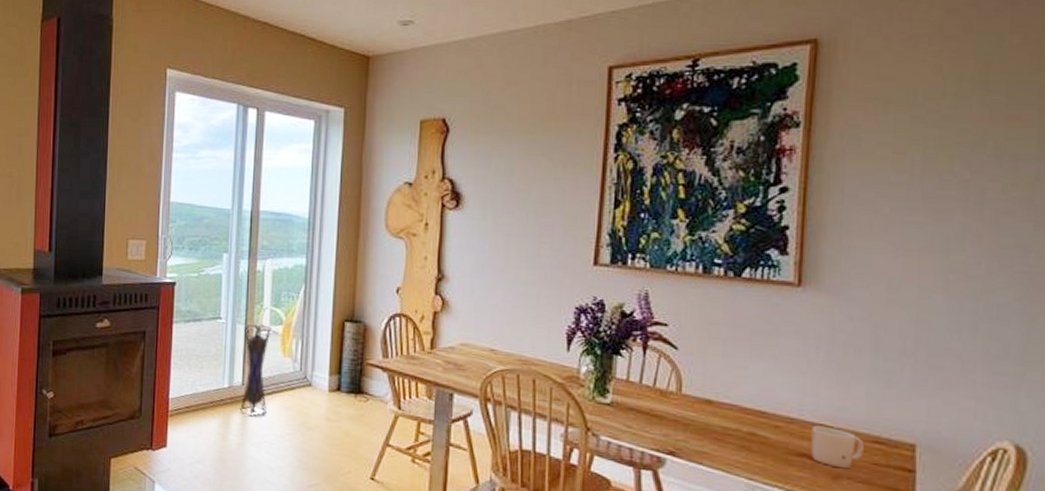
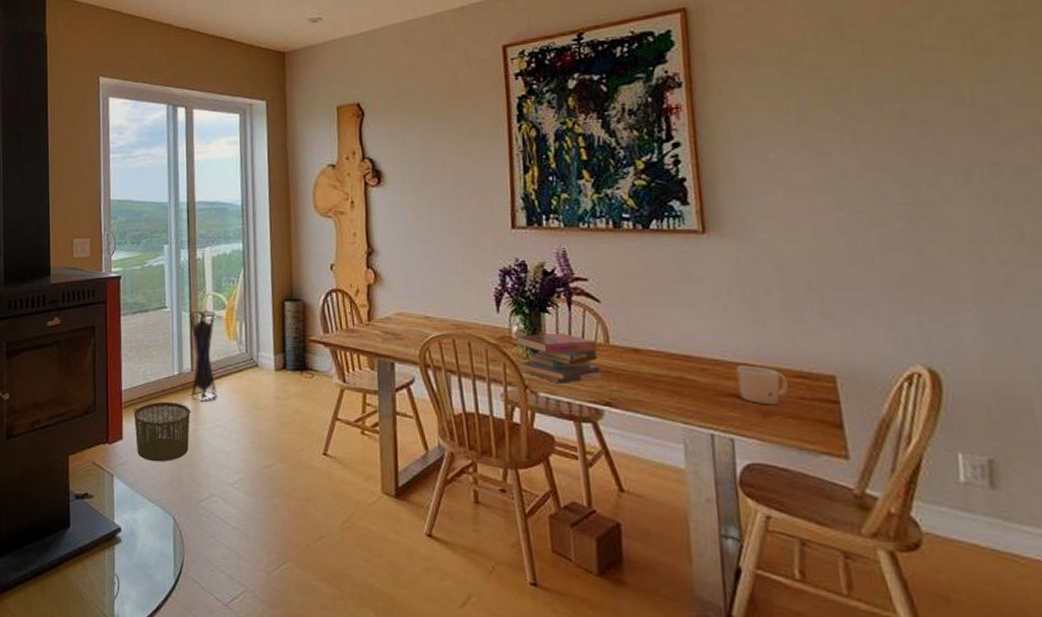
basket: none [179,412,240,473] -> present [133,401,192,461]
books: none [584,376,670,429] -> present [517,332,603,384]

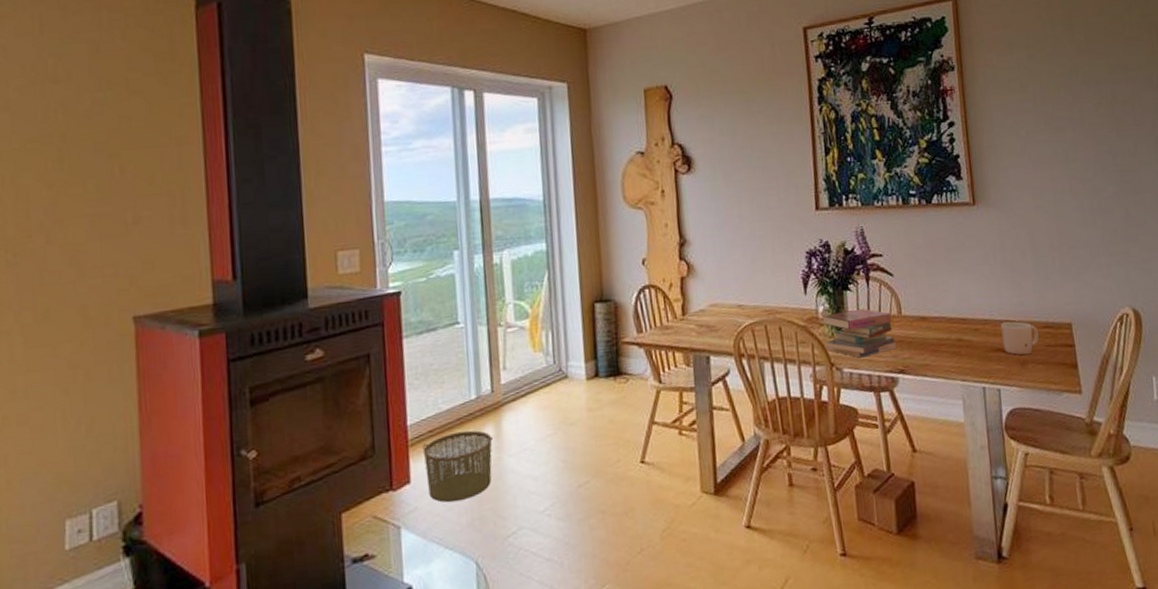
lantern: present [189,310,217,402] -> none [486,321,523,426]

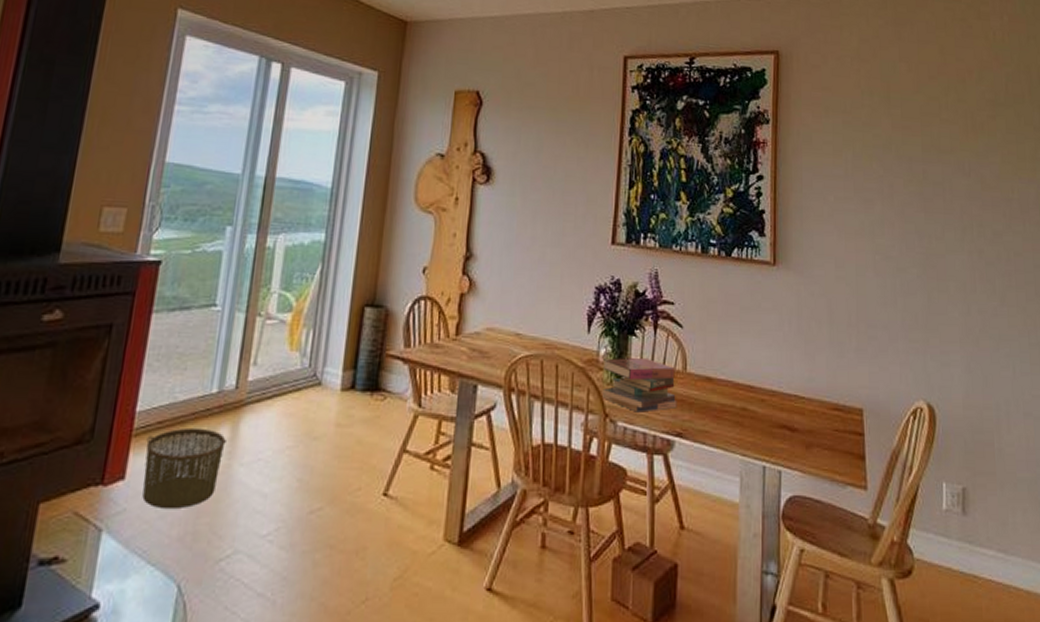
mug: present [1000,321,1039,356] -> none [789,398,827,437]

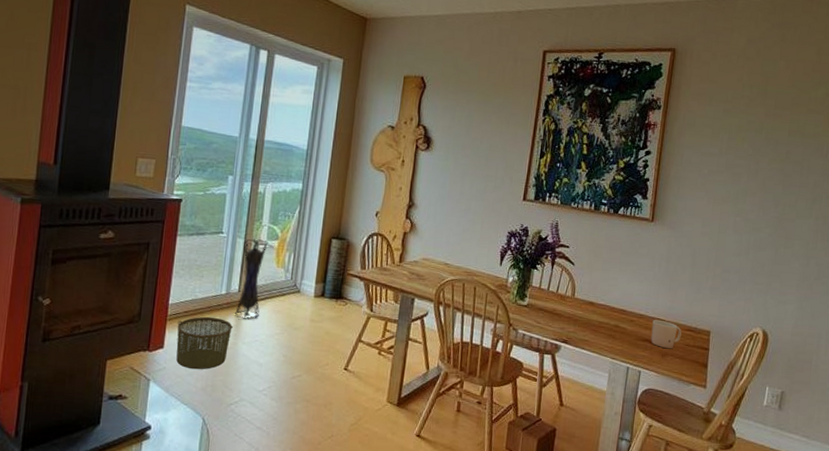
lantern: none [229,312,279,429] -> present [235,239,268,320]
books: present [602,357,677,413] -> none [508,284,566,324]
mug: none [789,398,827,437] -> present [650,320,682,349]

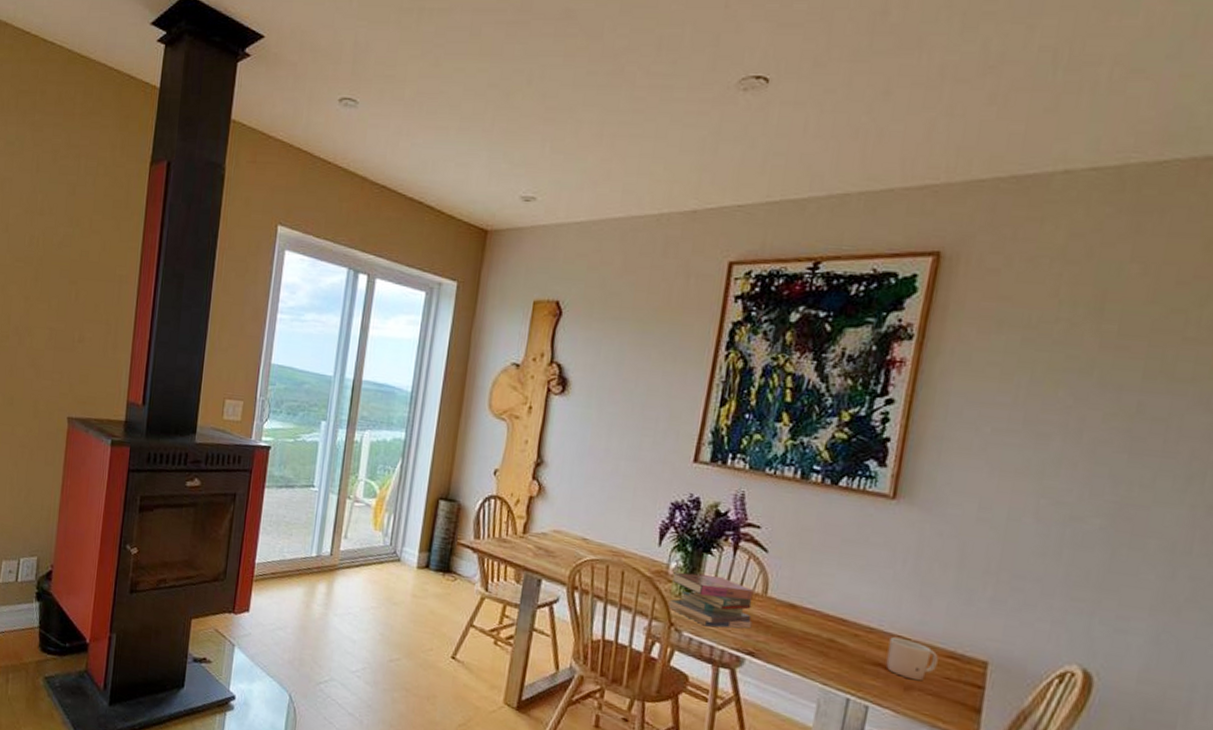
basket: present [176,316,234,369] -> none [262,580,325,640]
lantern: present [235,239,268,320] -> none [326,495,365,589]
books: none [508,284,566,324] -> present [669,572,754,629]

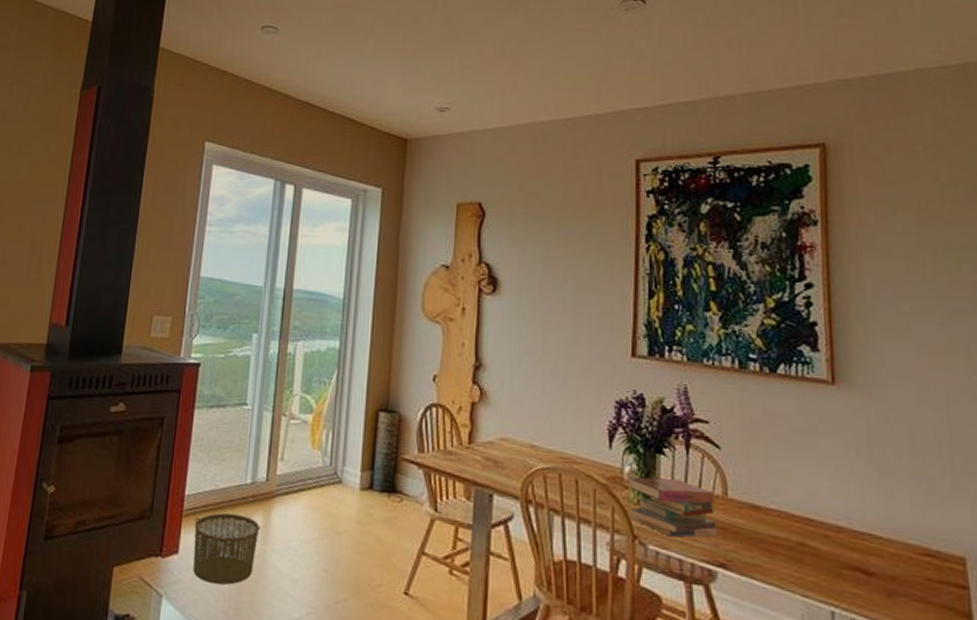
basket: none [262,580,325,640] -> present [193,512,262,585]
mug: present [885,637,938,681] -> none [861,536,915,585]

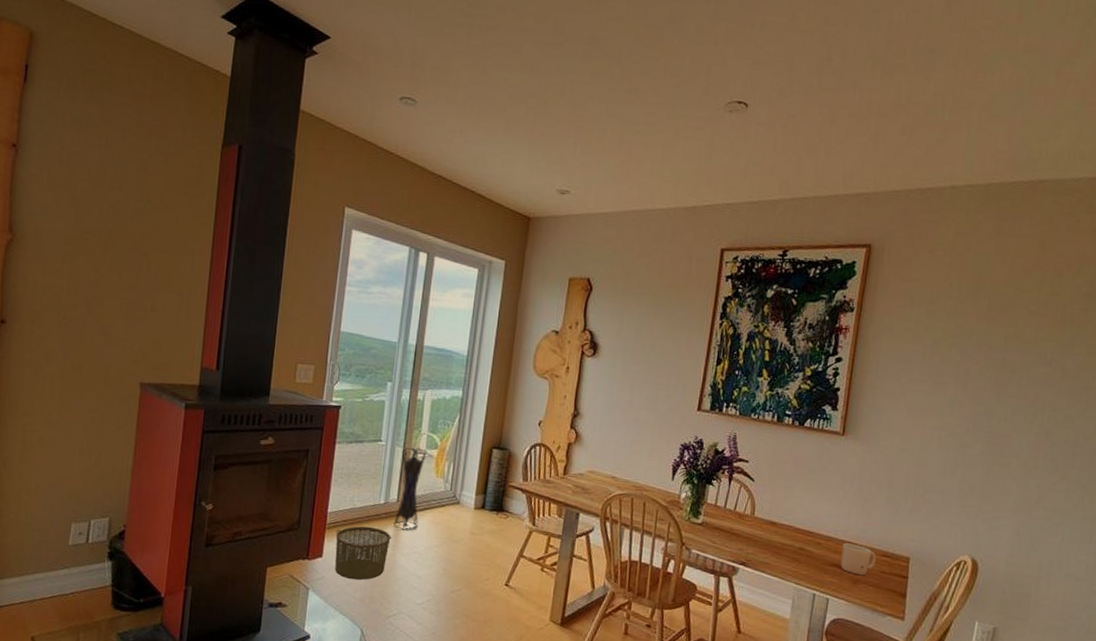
lantern: none [262,412,301,519] -> present [393,447,427,531]
books: present [629,476,718,538] -> none [680,501,745,544]
mug: none [861,536,915,585] -> present [840,543,876,576]

